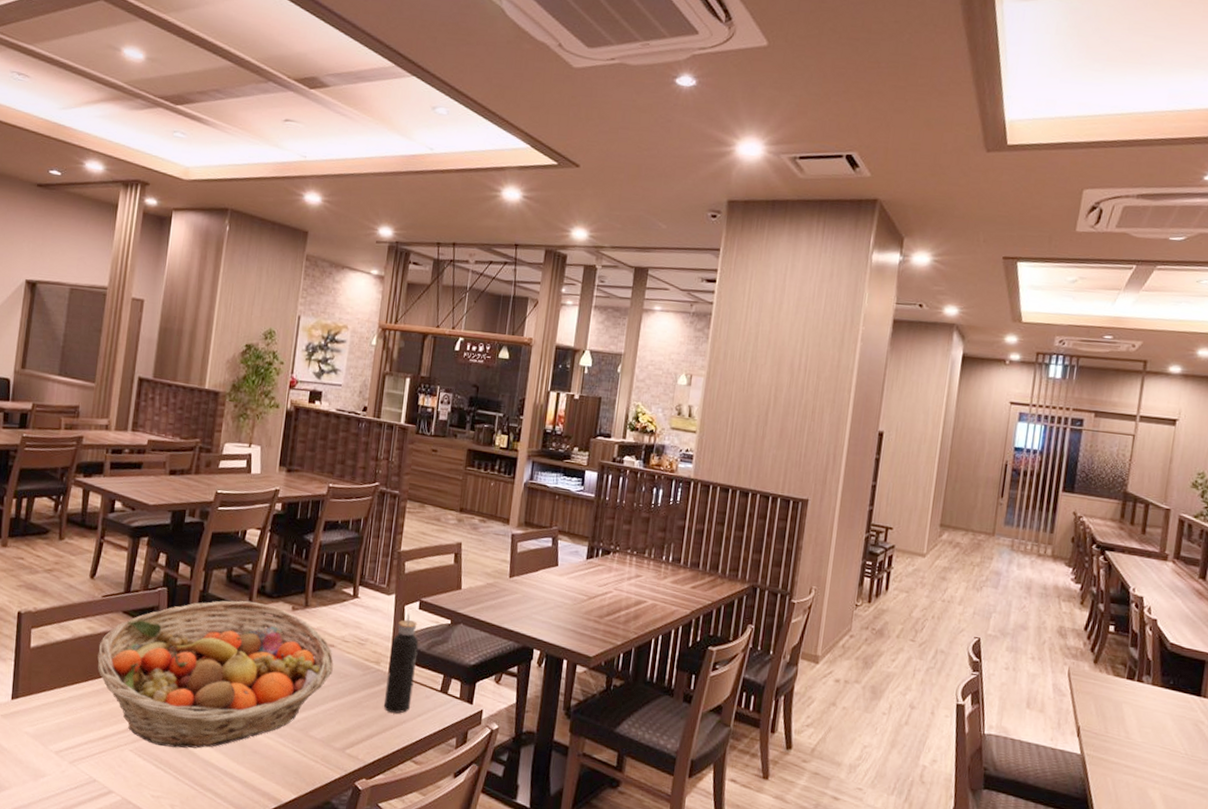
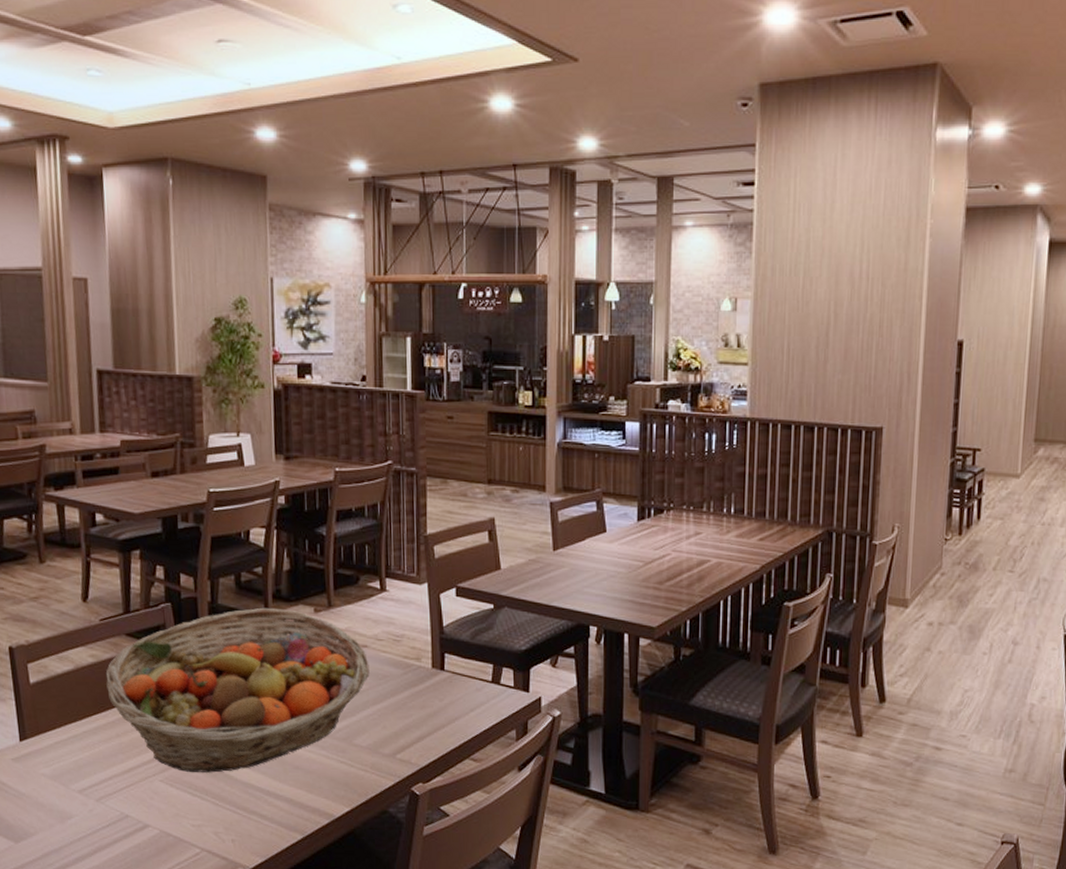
water bottle: present [383,613,419,714] -> none [430,601,461,711]

